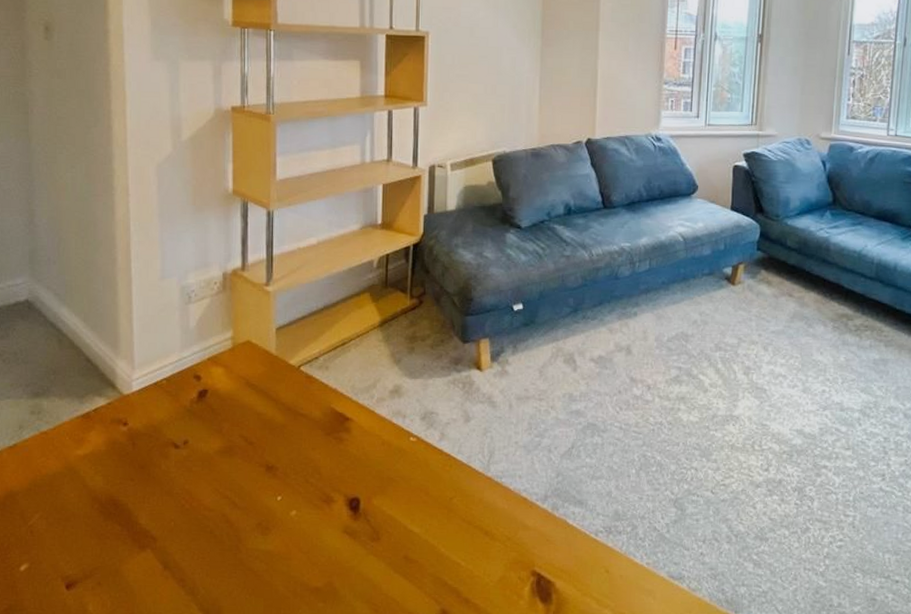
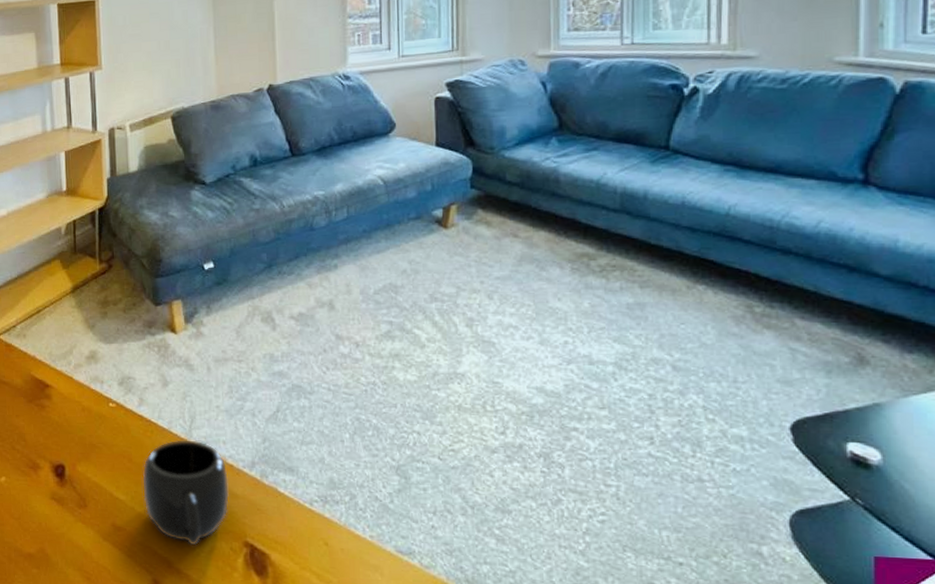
mug: none [437,474,521,576] -> present [143,440,229,546]

